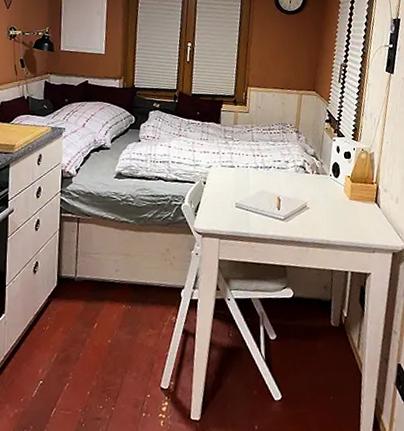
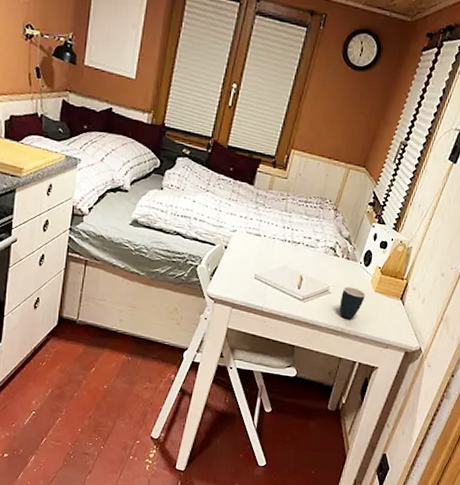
mug: none [319,199,343,231] -> present [339,286,366,319]

